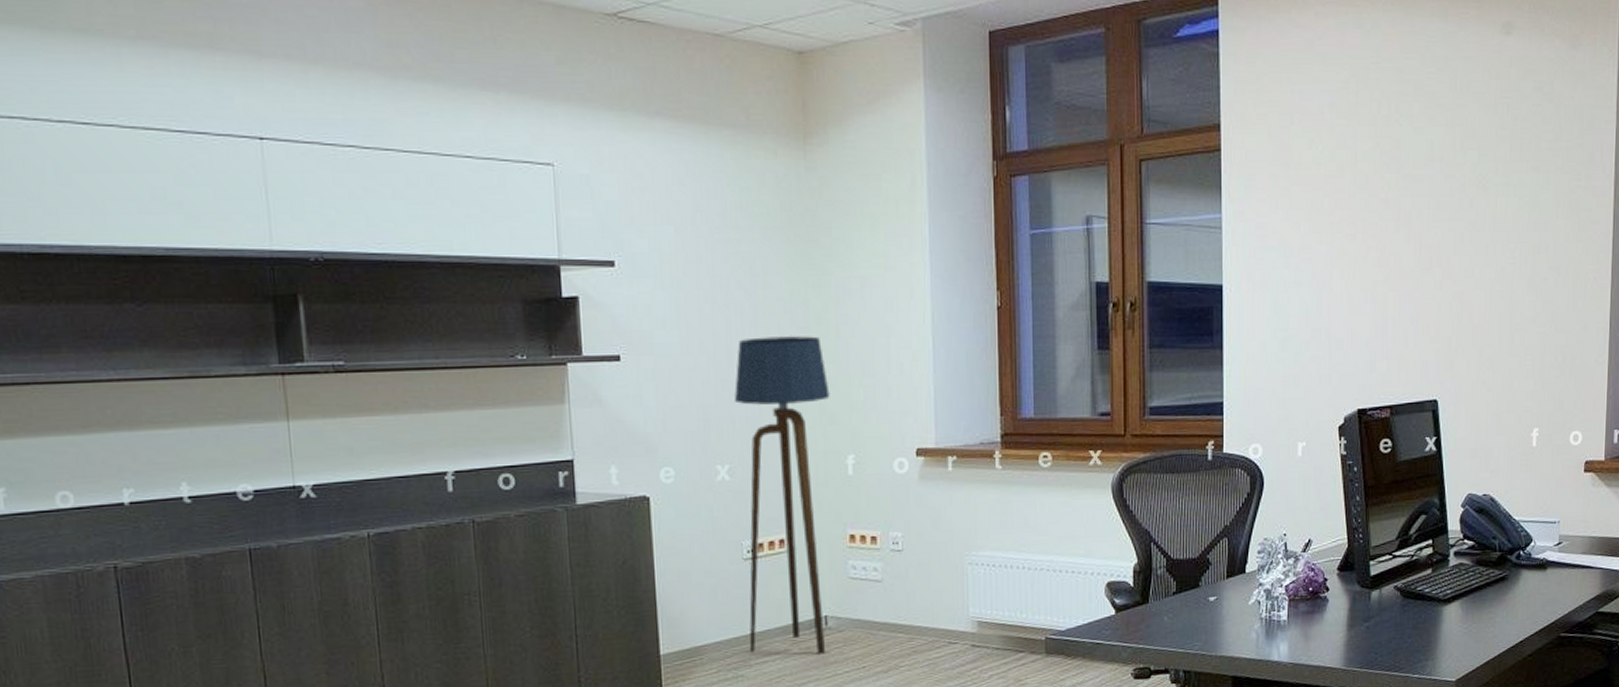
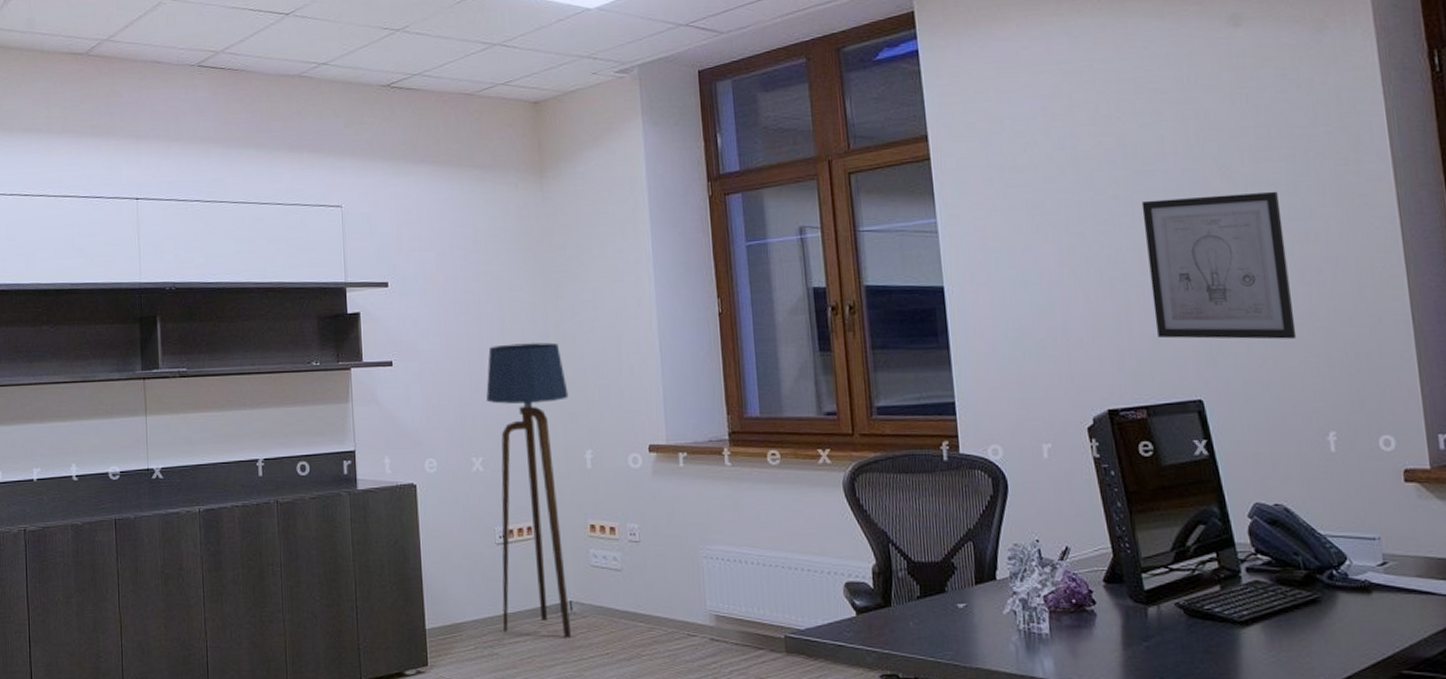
wall art: none [1406,202,1522,344] -> present [1141,191,1297,340]

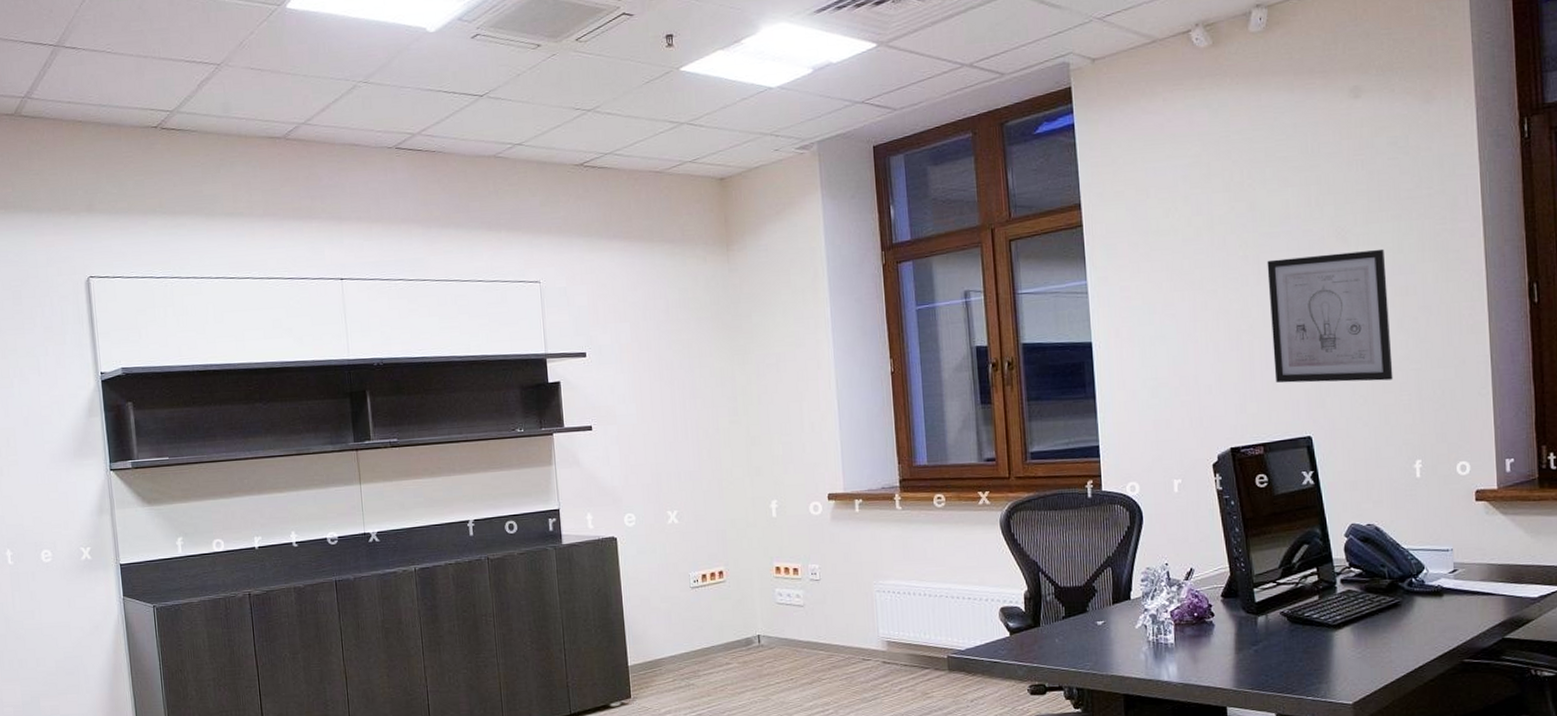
floor lamp: present [486,342,572,638] -> none [679,404,760,668]

